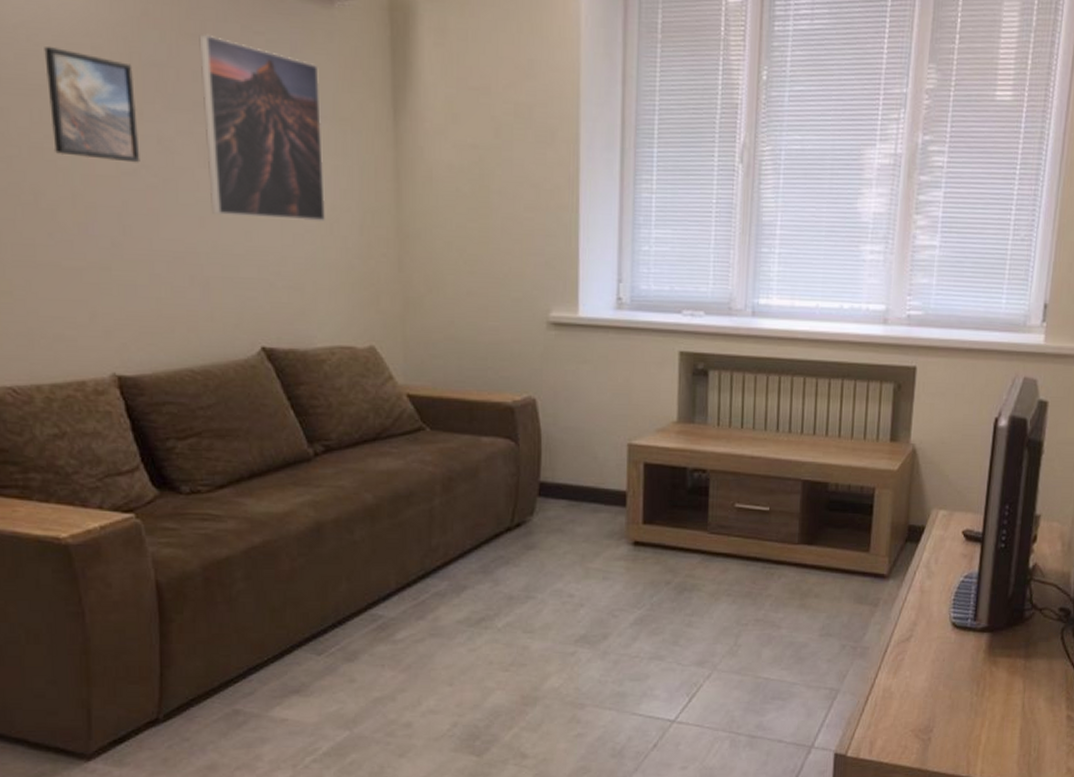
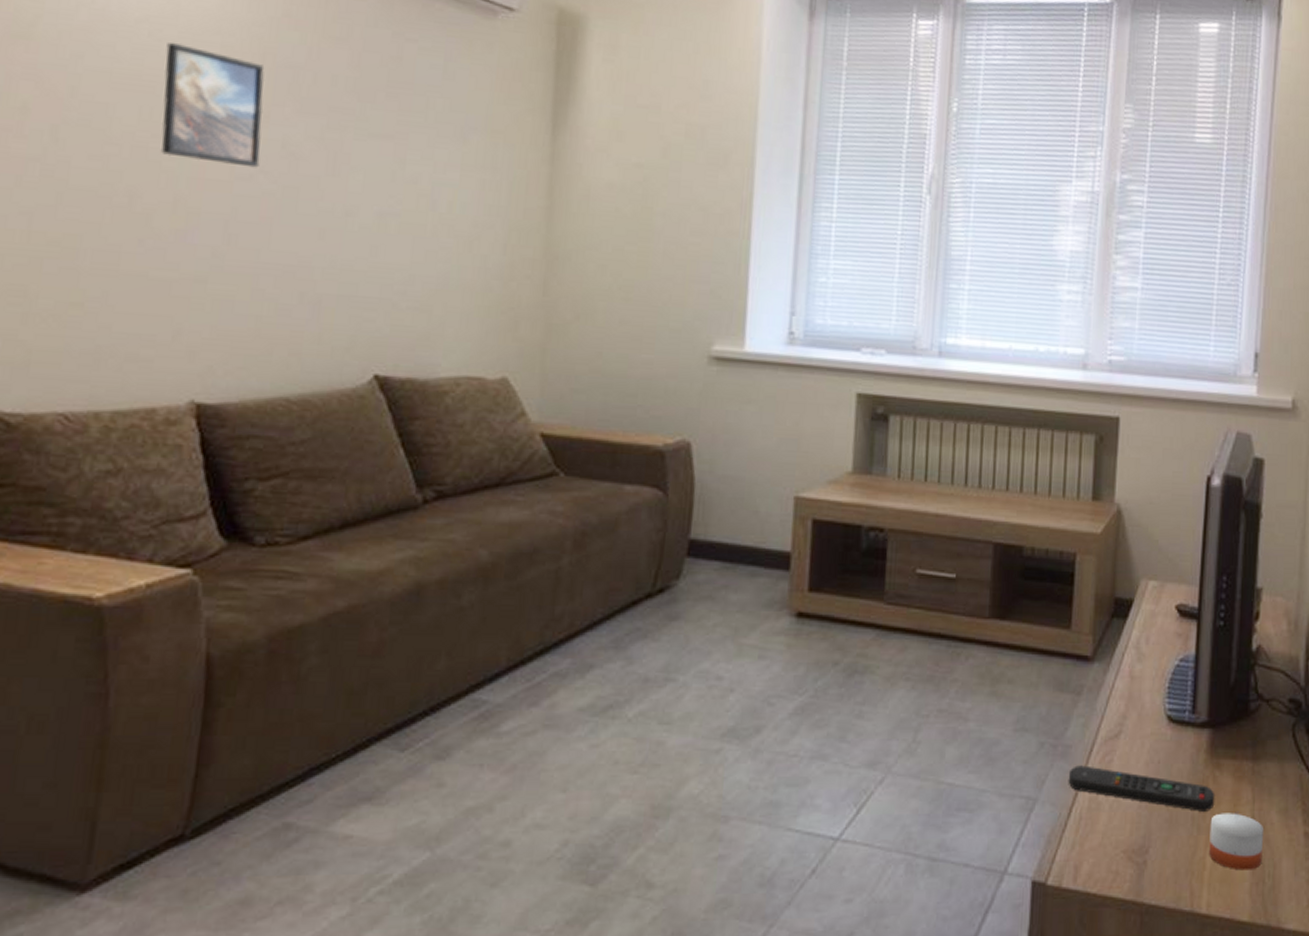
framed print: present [199,34,326,223] -> none [334,38,474,240]
remote control: none [865,663,992,699] -> present [1068,765,1215,812]
candle: none [984,699,1033,745] -> present [1209,811,1264,871]

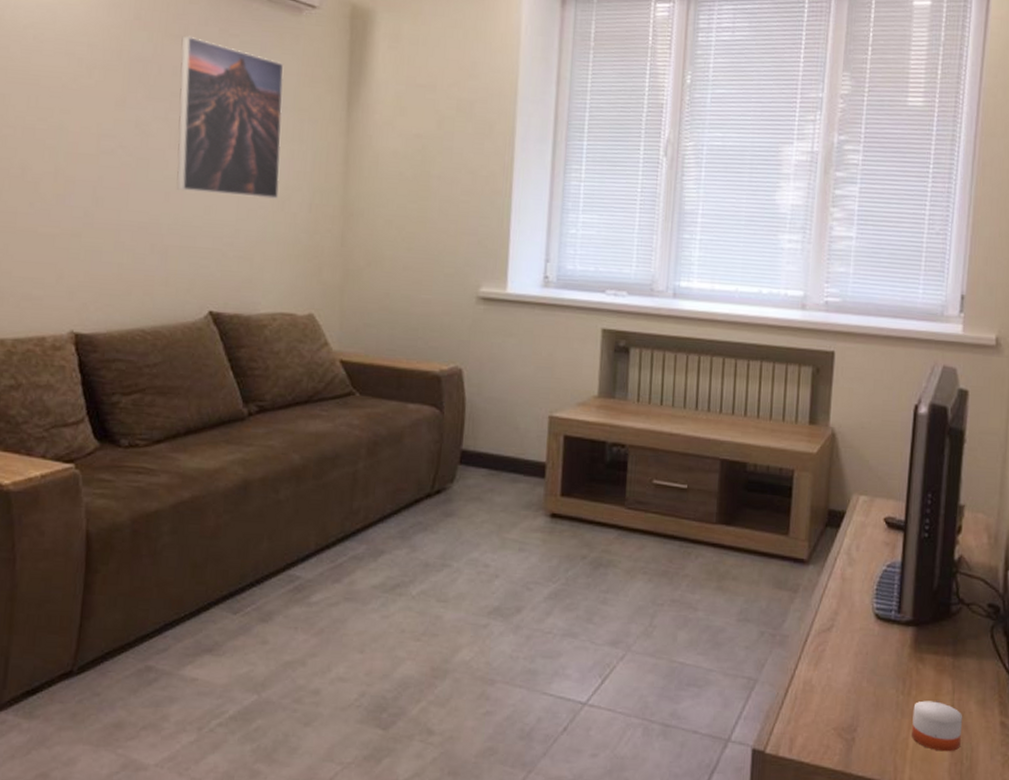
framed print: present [160,42,265,168] -> none [44,43,121,144]
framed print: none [334,38,474,240] -> present [176,35,284,200]
remote control: present [1068,765,1215,812] -> none [785,653,918,699]

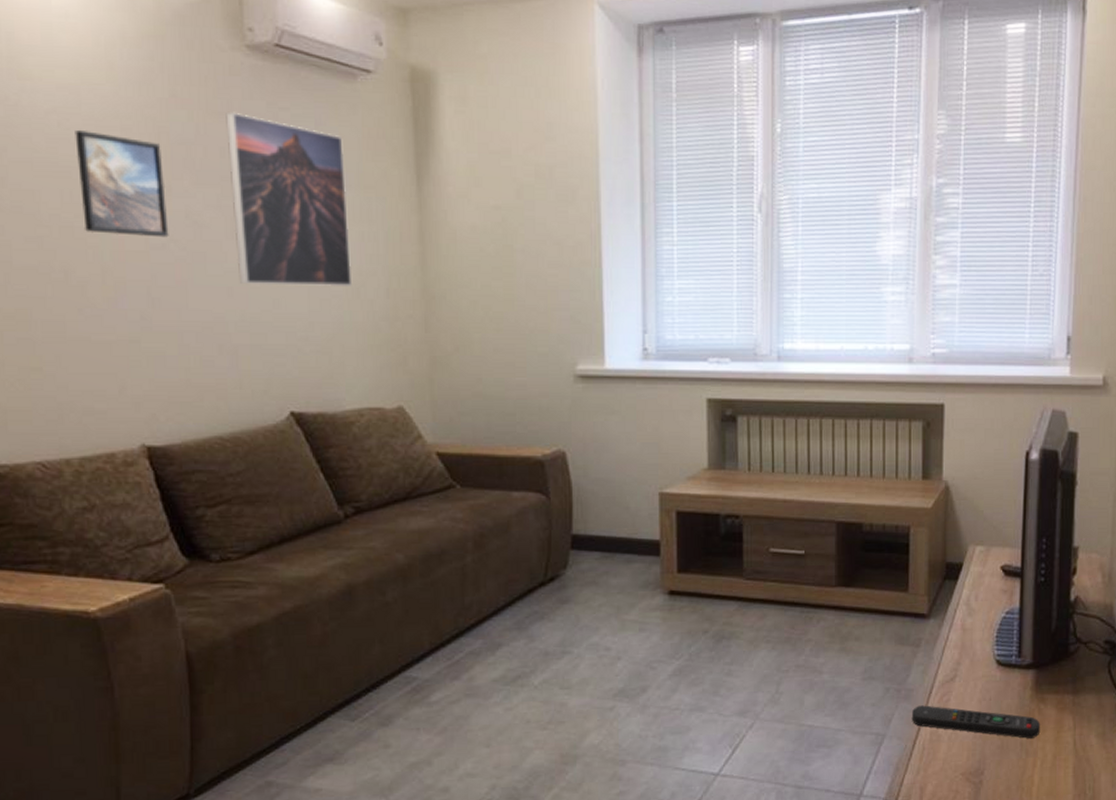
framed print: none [44,43,121,144] -> present [75,129,169,238]
remote control: none [785,653,918,699] -> present [911,705,1041,739]
candle: present [912,700,963,752] -> none [1037,737,1085,785]

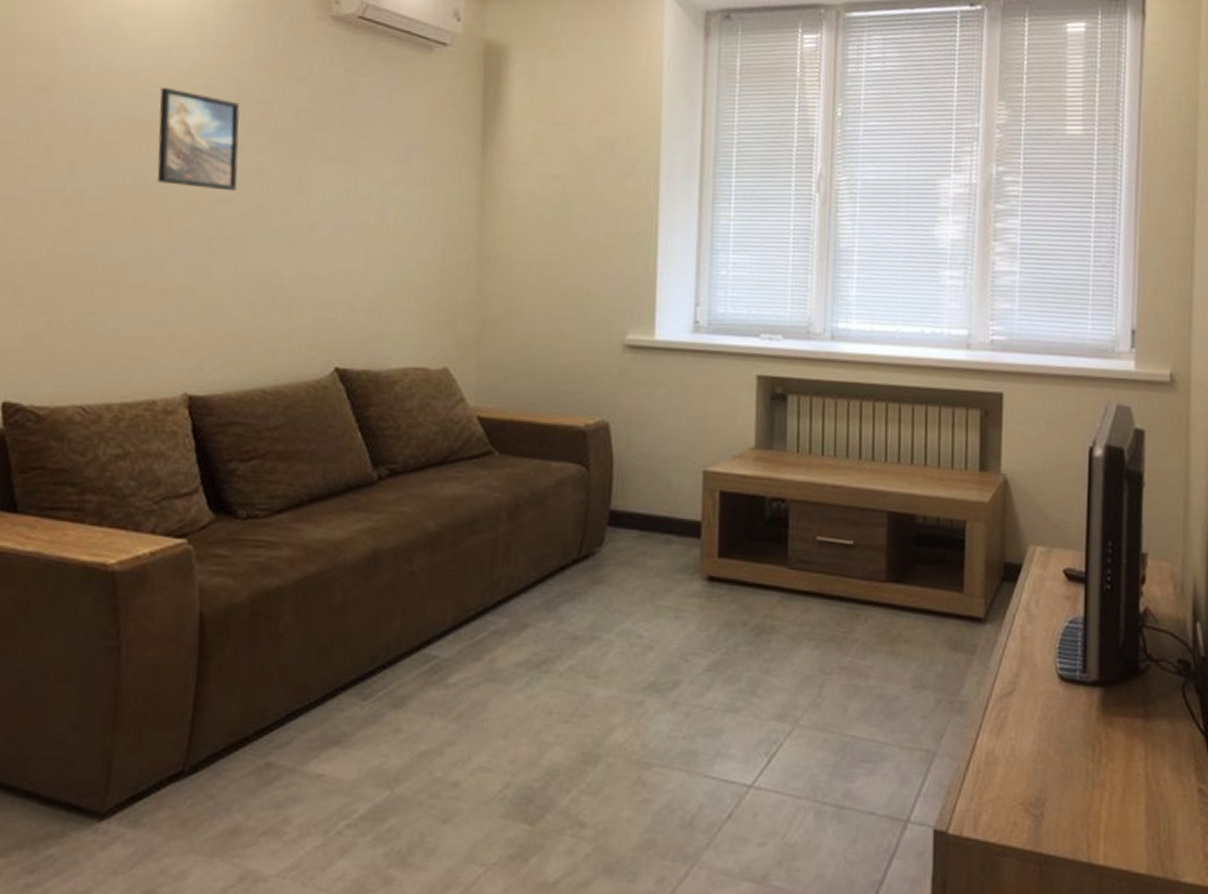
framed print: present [226,112,352,288] -> none [299,76,414,247]
remote control: present [911,705,1041,739] -> none [965,721,1108,767]

